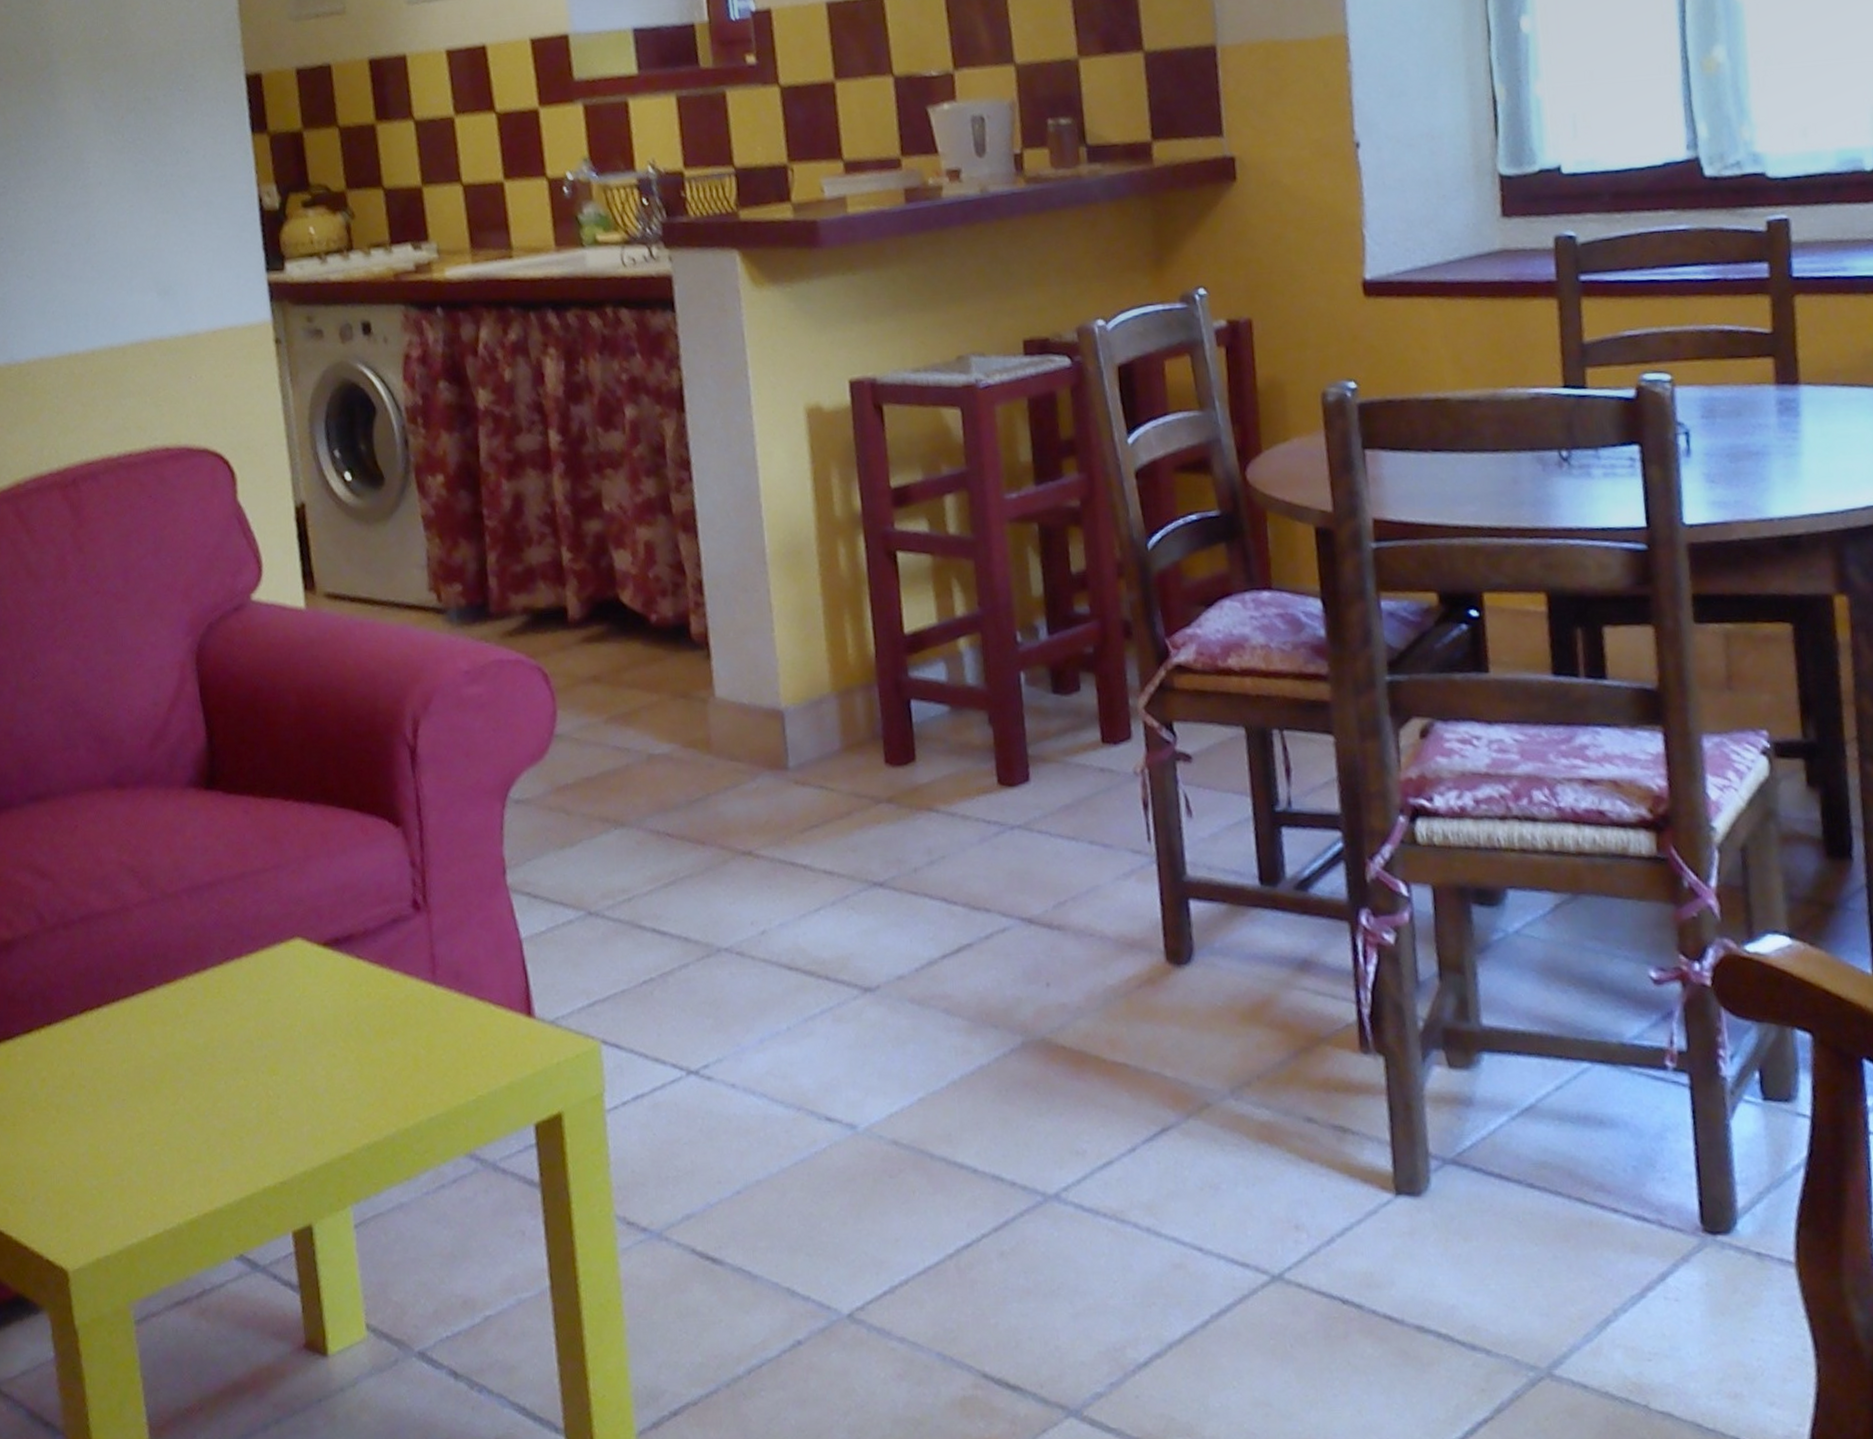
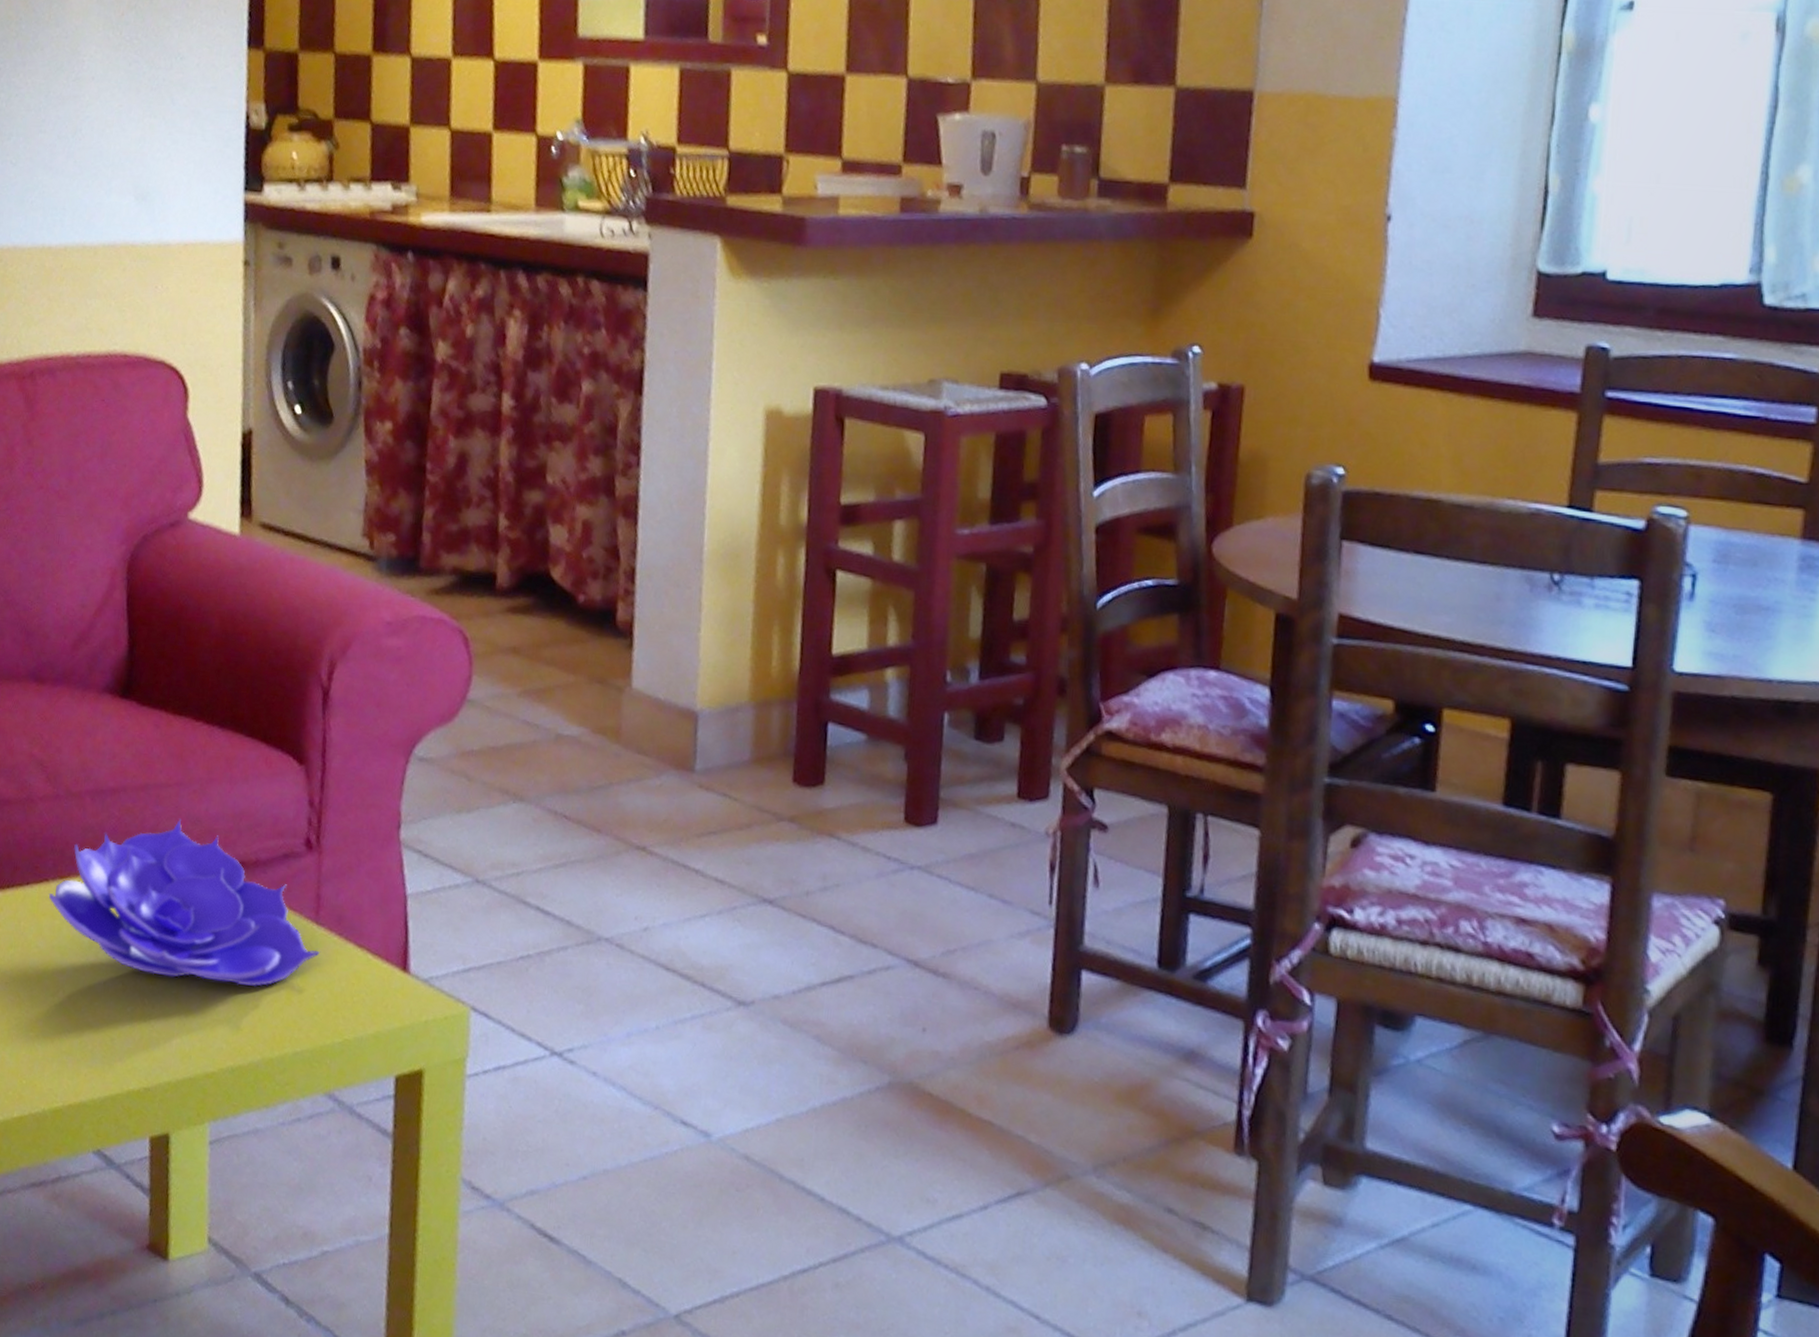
decorative bowl: none [156,901,441,1065] -> present [48,818,320,987]

